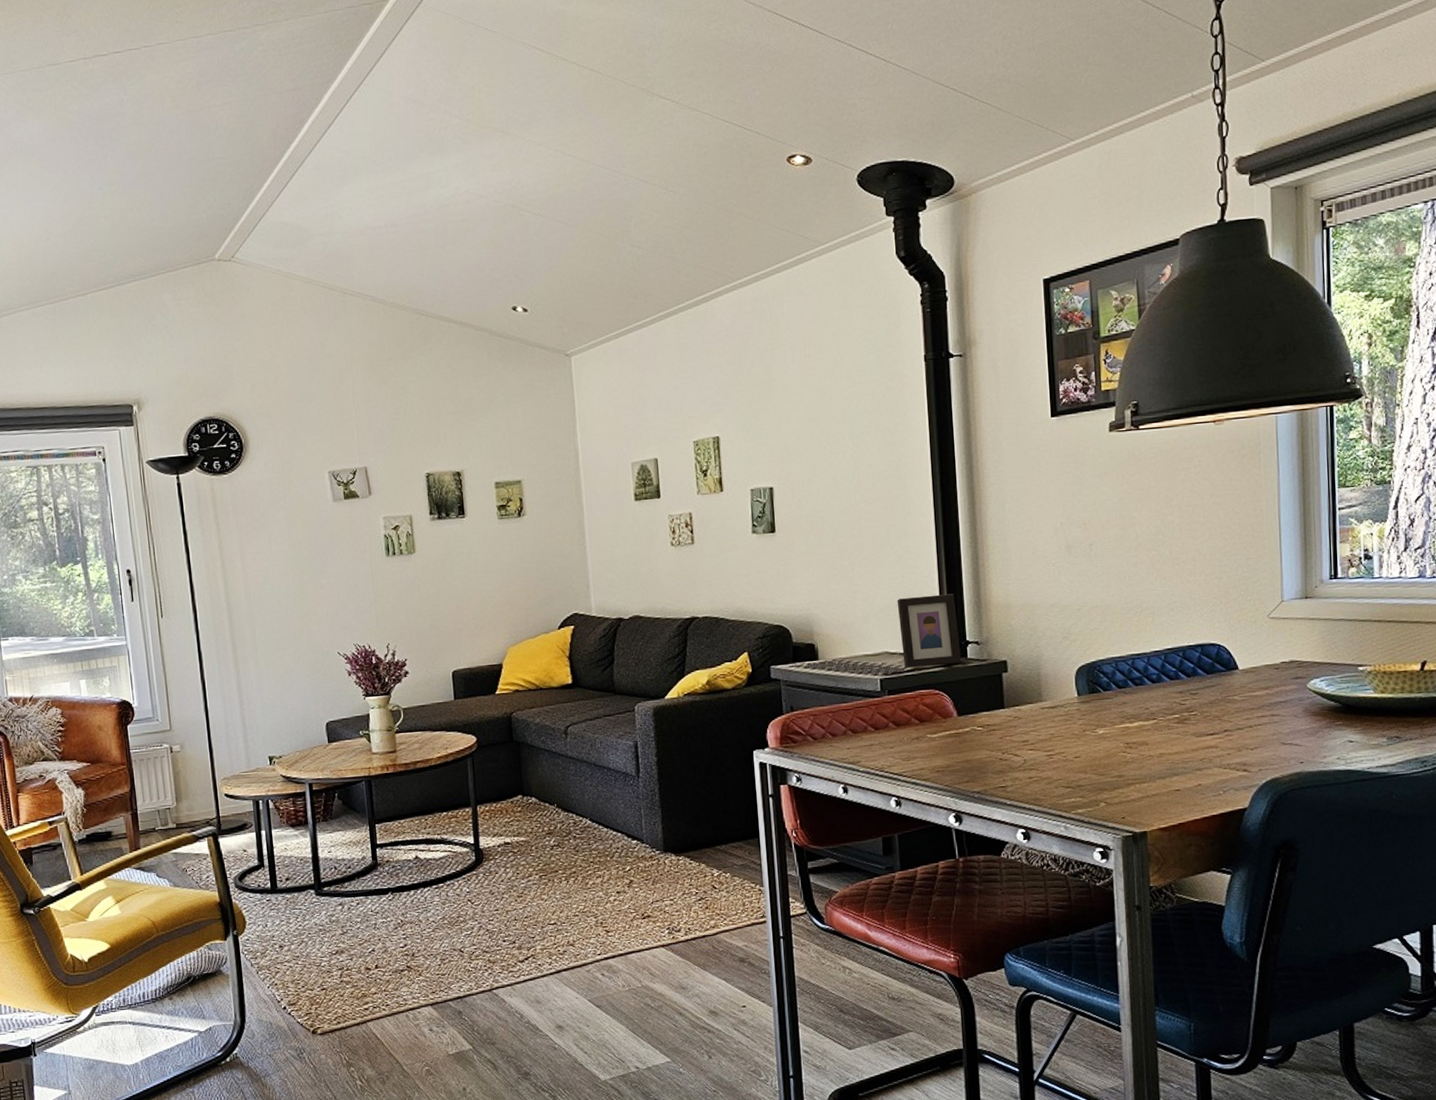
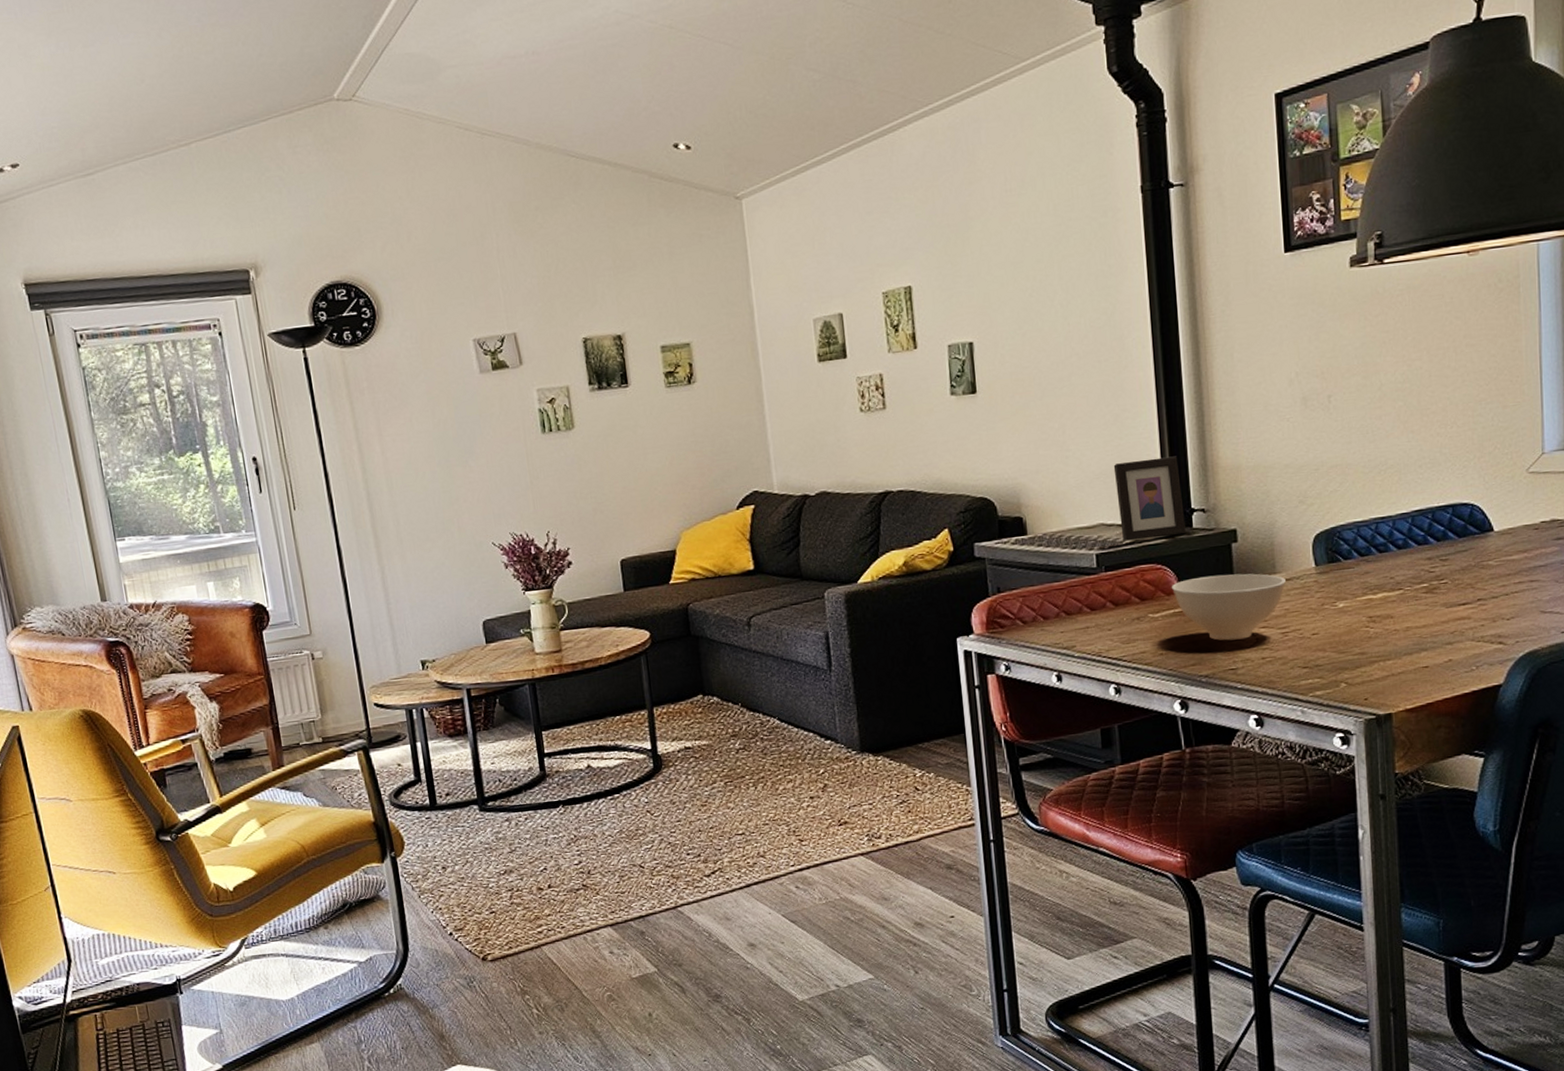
bowl: none [947,700,1051,761] -> present [1171,573,1286,641]

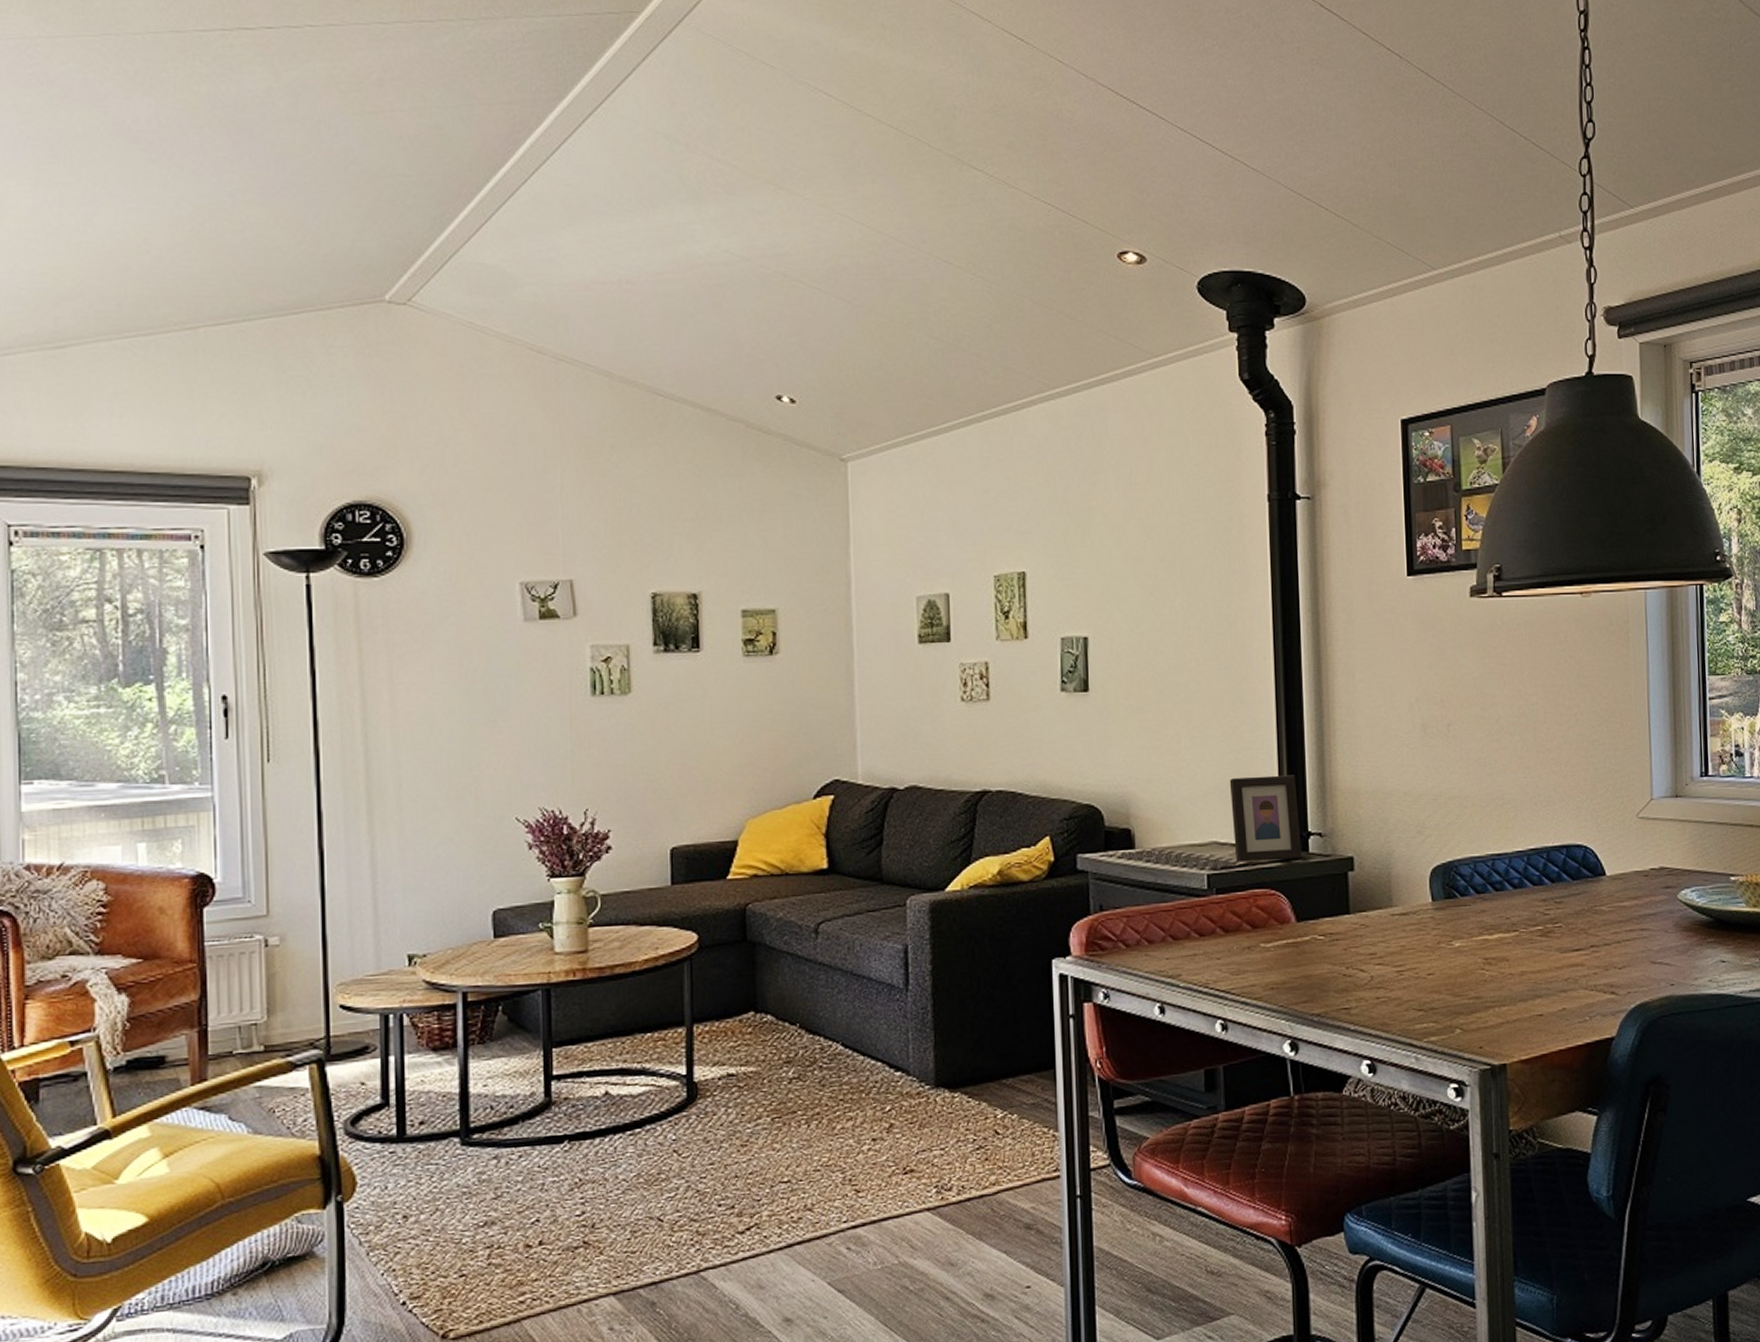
bowl: present [1171,573,1286,641] -> none [1284,904,1402,977]

